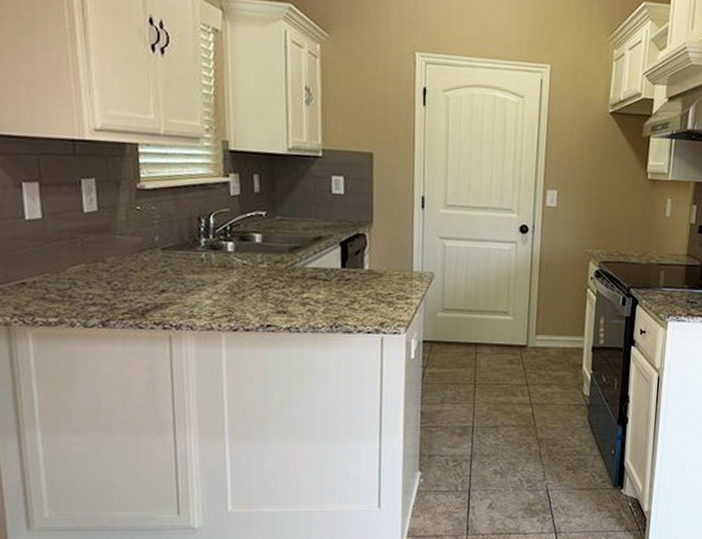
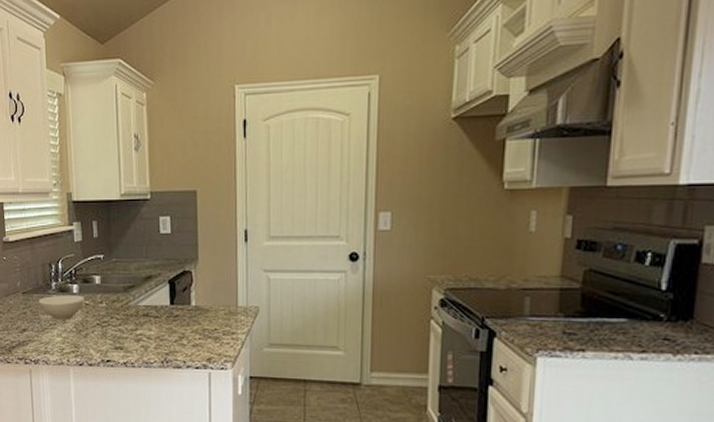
bowl: none [182,253,242,280] -> present [38,295,85,319]

